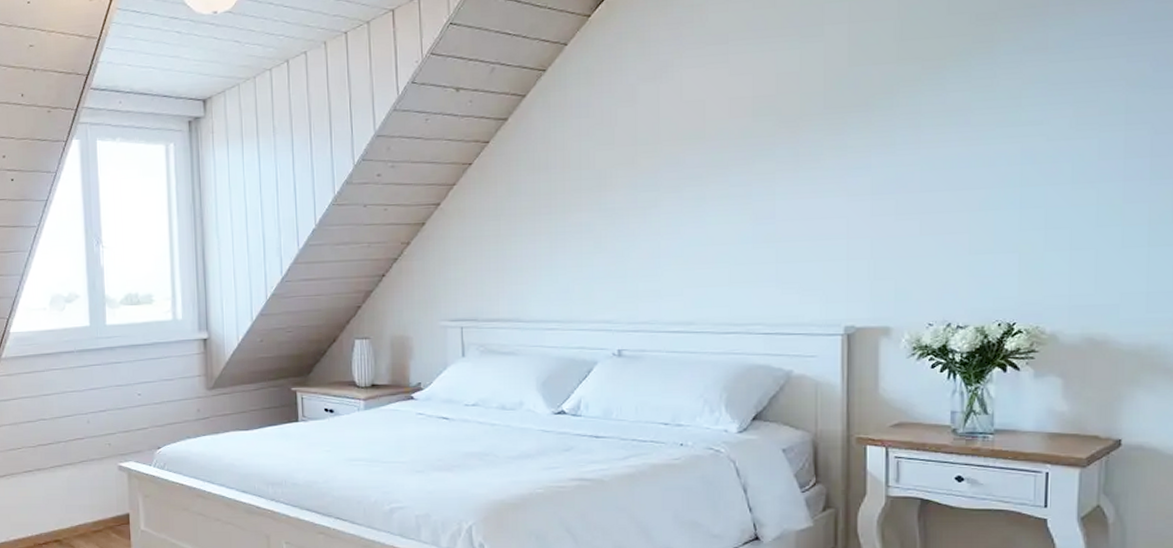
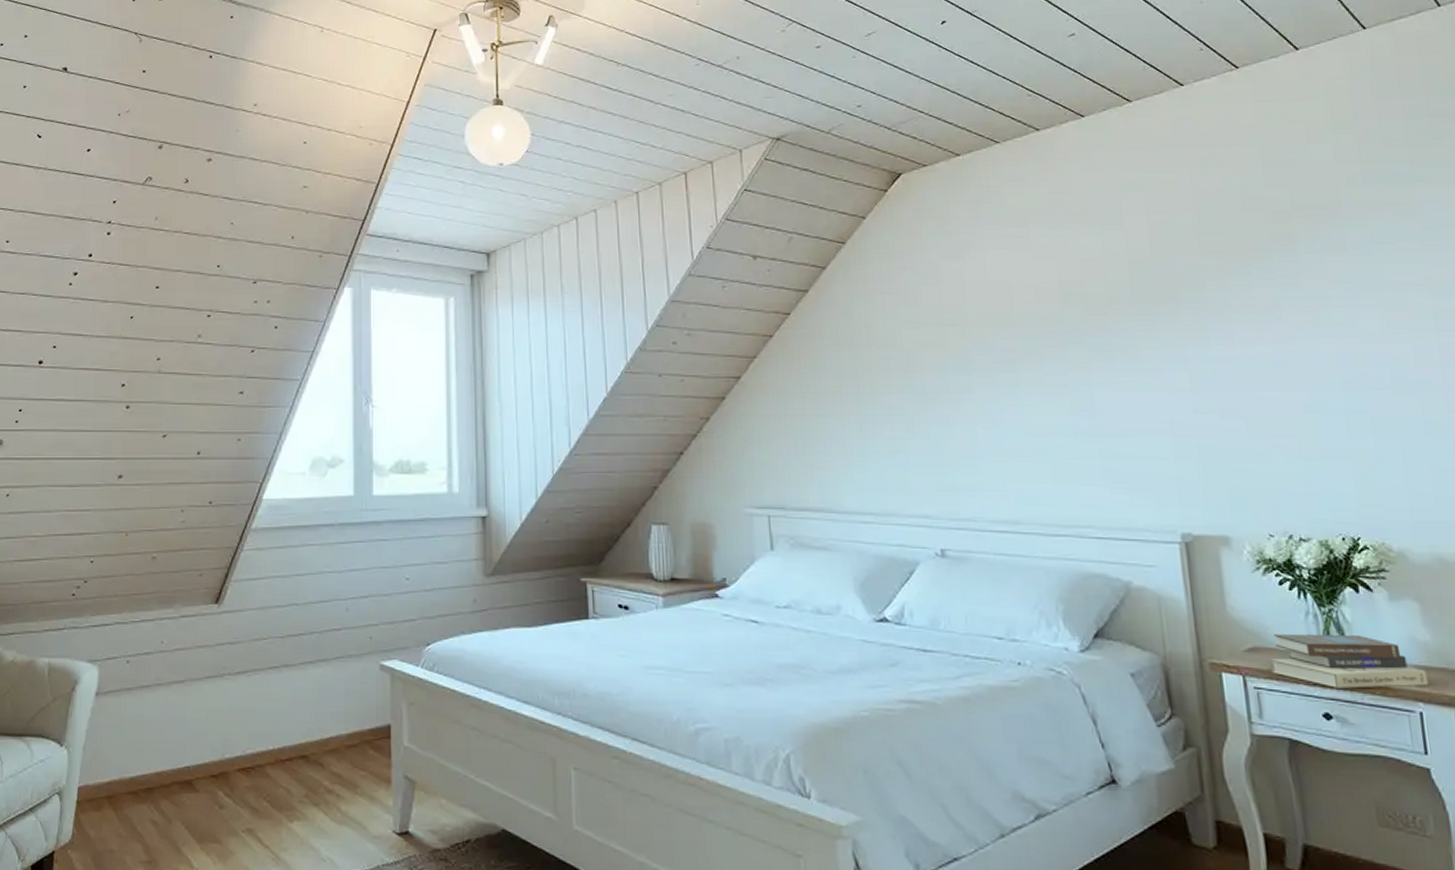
books: none [912,408,1059,455] -> present [1269,634,1429,689]

